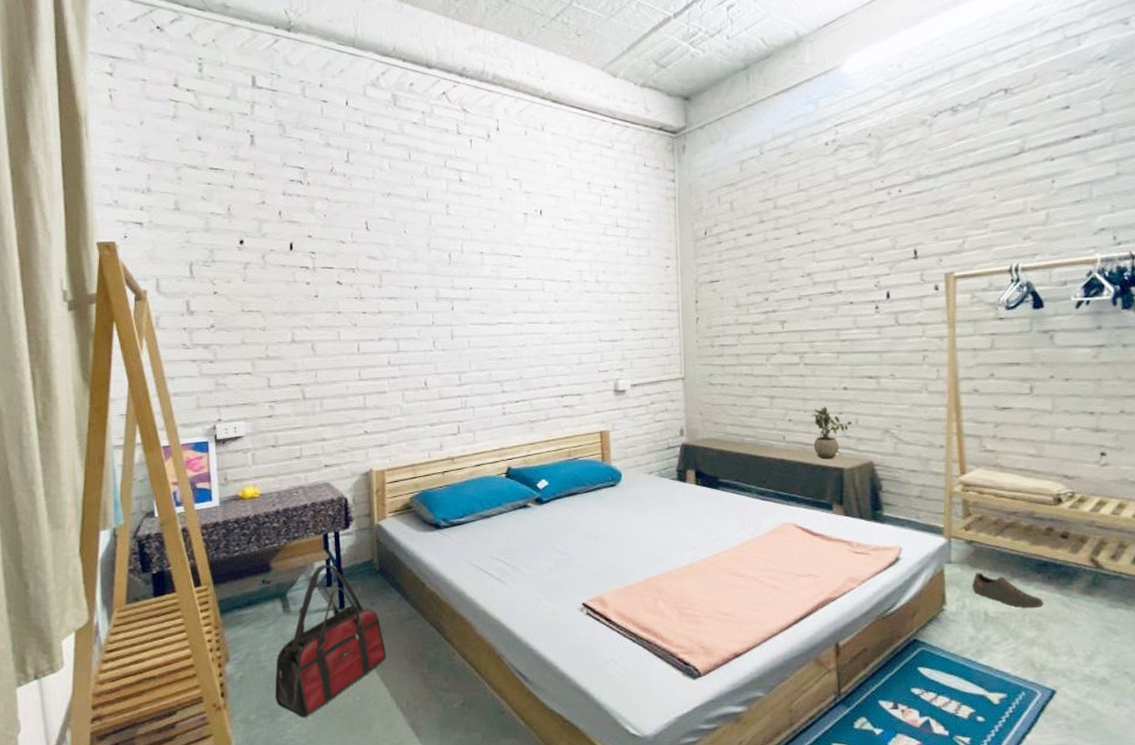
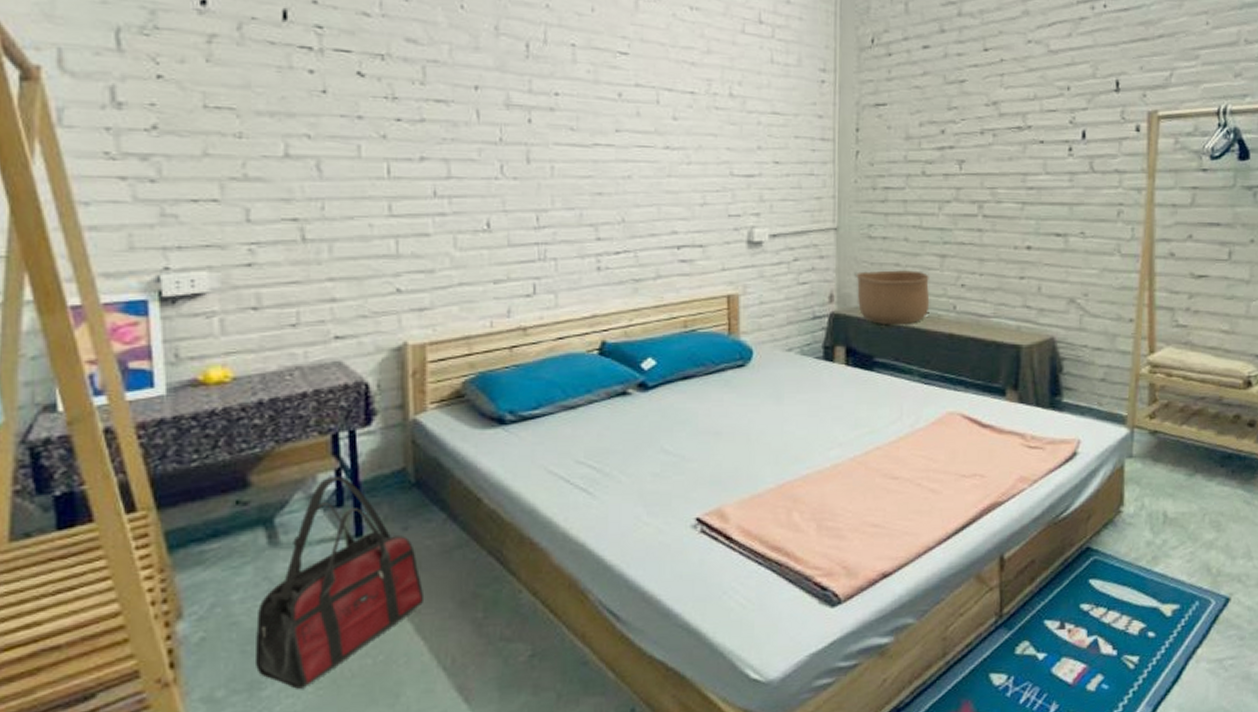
basket: none [701,409,763,453] -> present [856,270,930,326]
potted plant: present [811,406,852,458] -> none [988,269,1034,333]
shoe: present [971,572,1044,609] -> none [1151,467,1225,507]

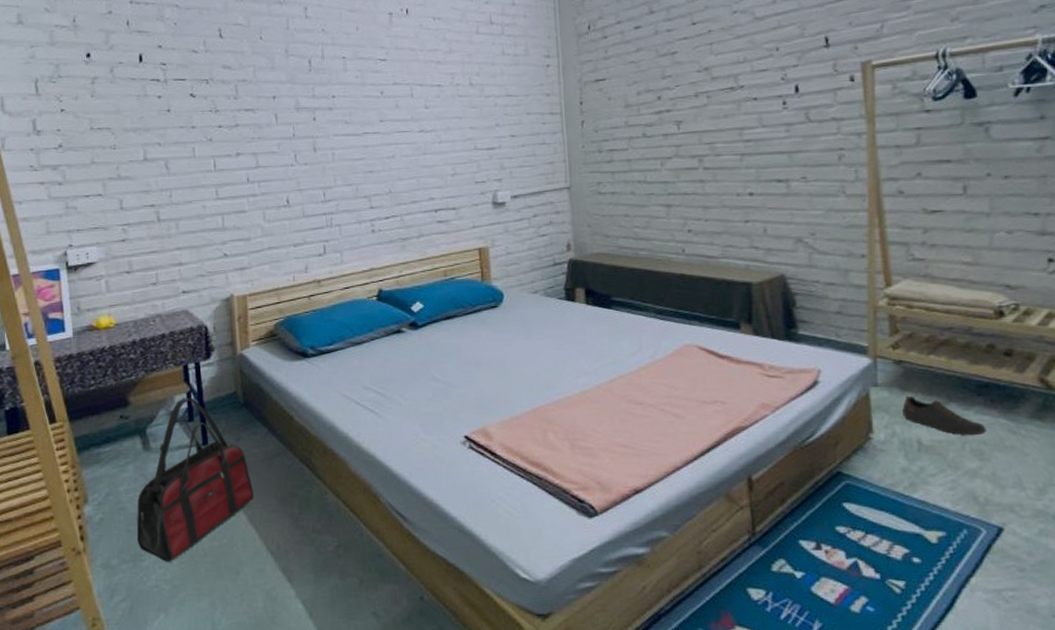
basket: present [856,270,930,326] -> none [589,220,660,269]
shoe: none [1151,467,1225,507] -> present [901,395,986,436]

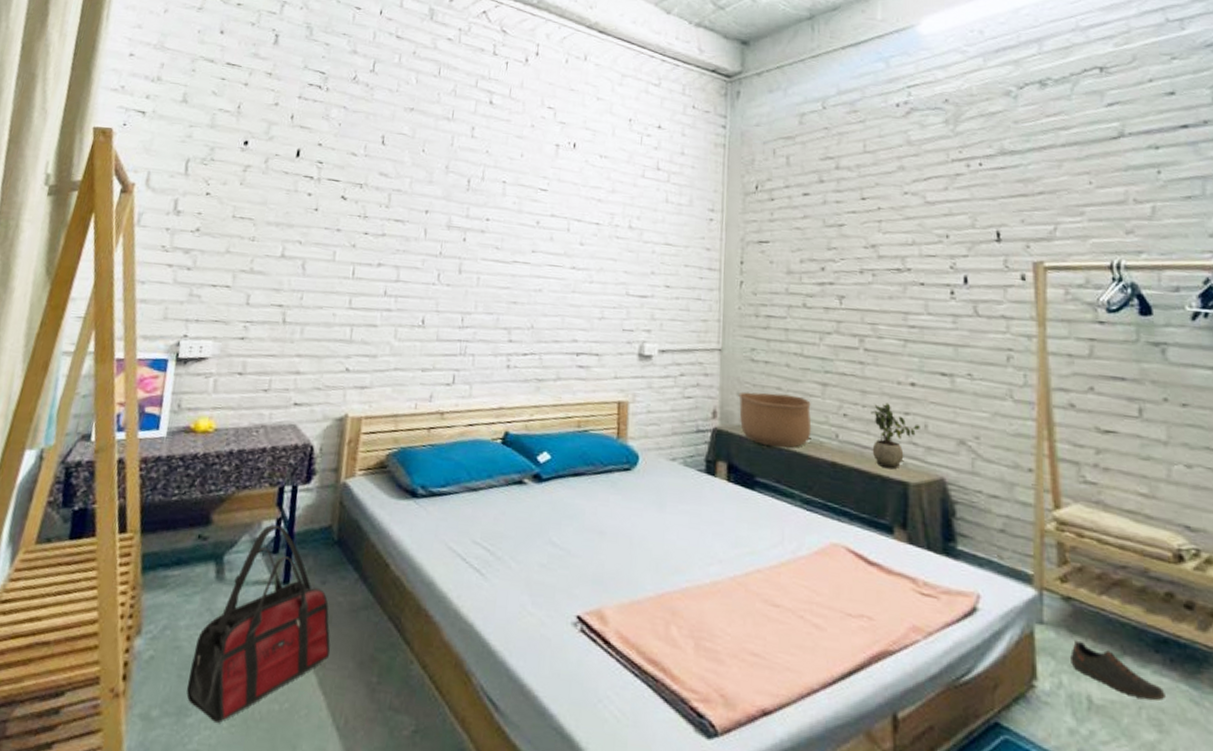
basket: none [589,220,660,269] -> present [738,392,812,448]
potted plant: none [713,214,760,272] -> present [871,402,920,468]

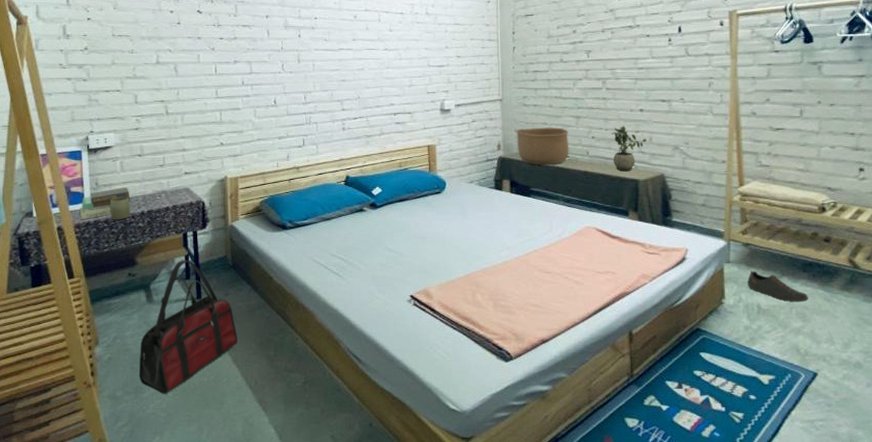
books: none [150,414,219,453] -> present [79,187,130,220]
mug: none [188,426,218,459] -> present [109,196,130,220]

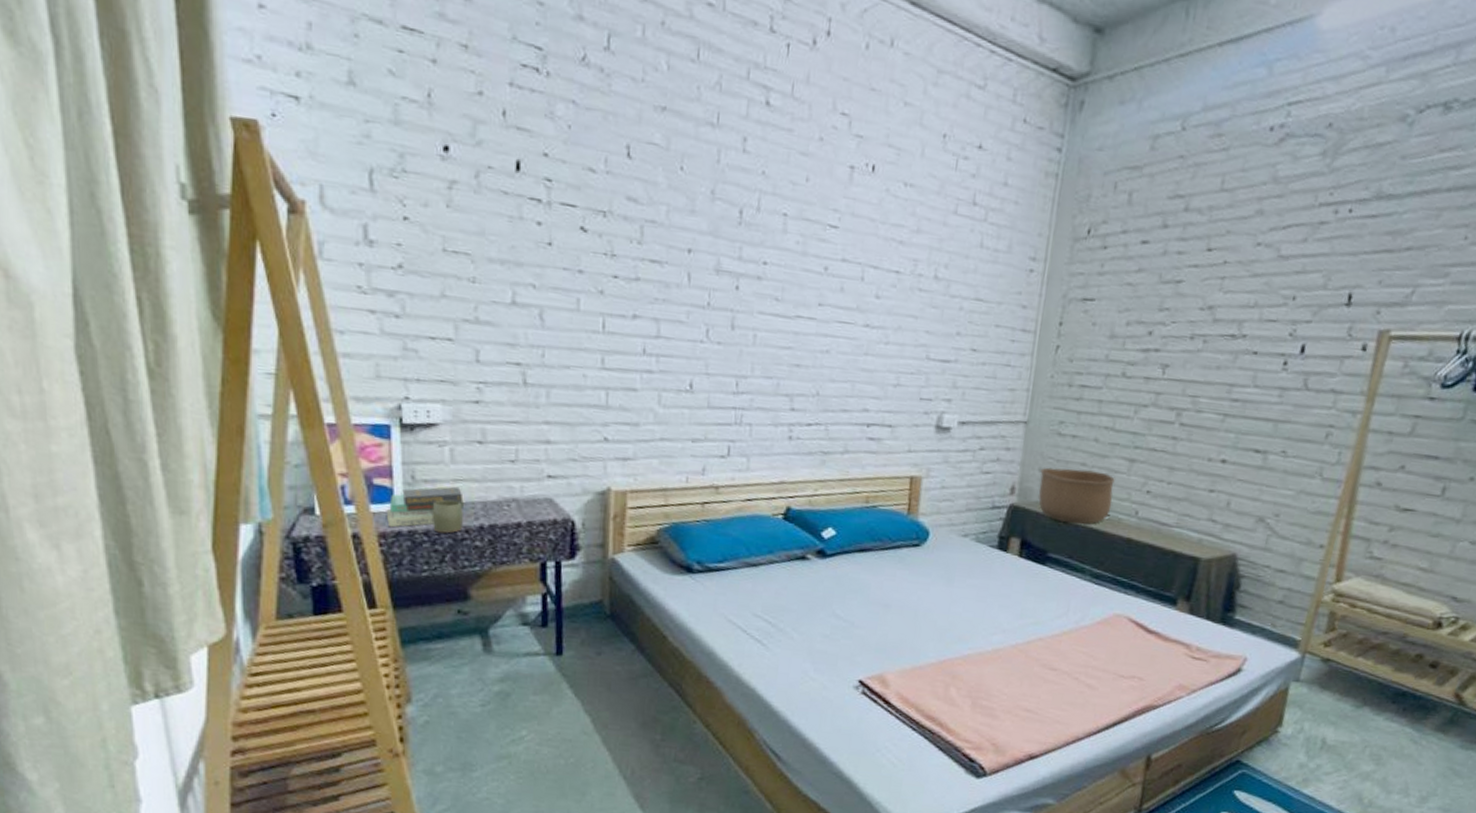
duffel bag: present [139,260,238,394] -> none [469,599,612,776]
potted plant: present [612,125,647,171] -> none [1169,480,1223,545]
shoe: present [746,270,808,303] -> none [1315,694,1391,741]

